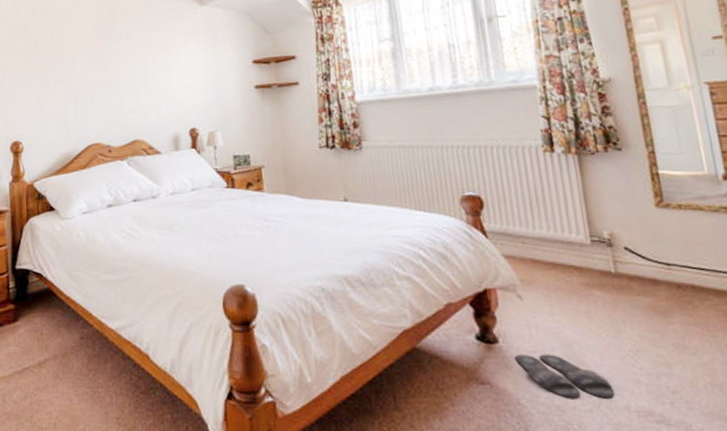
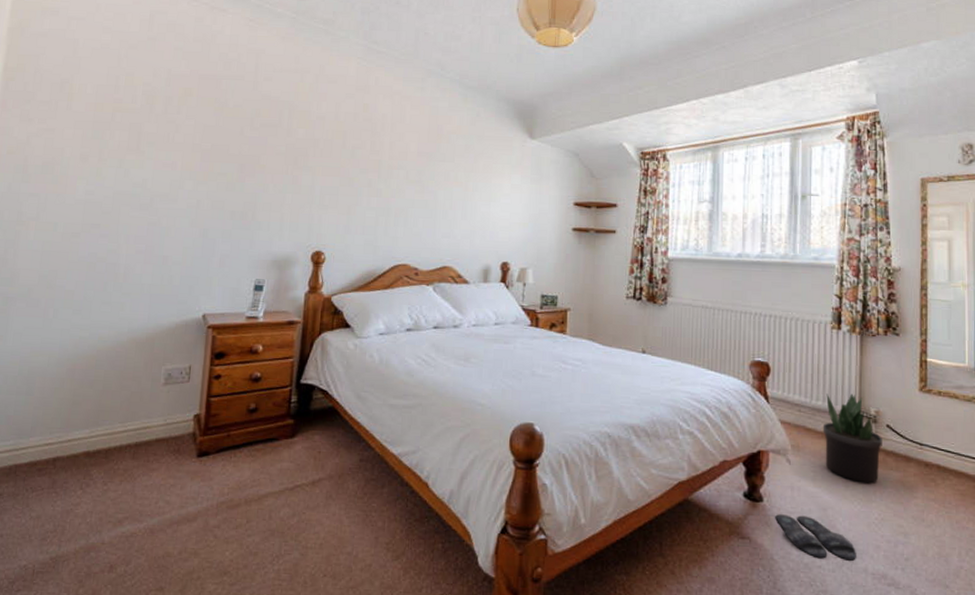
planter: none [550,218,626,312] -> present [822,393,882,482]

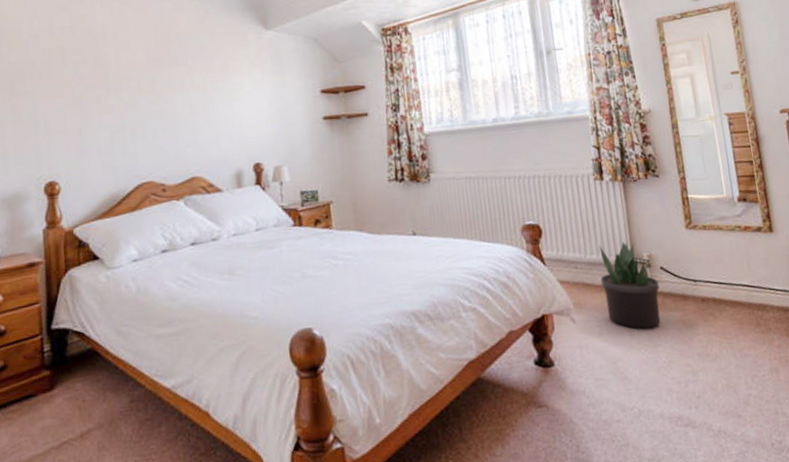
slippers: present [775,514,856,561] -> none [568,372,651,413]

